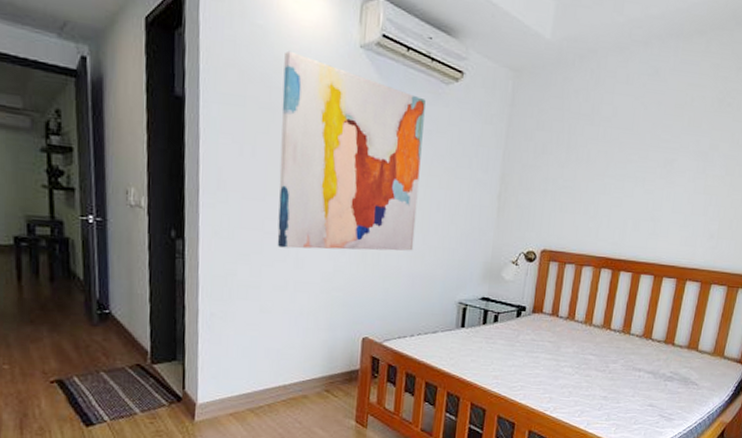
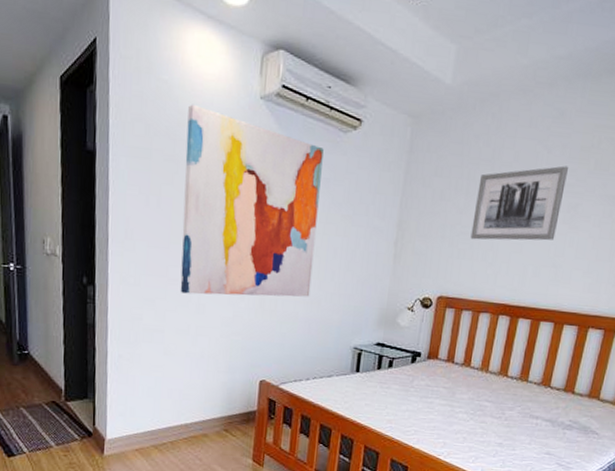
wall art: none [572,122,664,195] -> present [470,166,568,241]

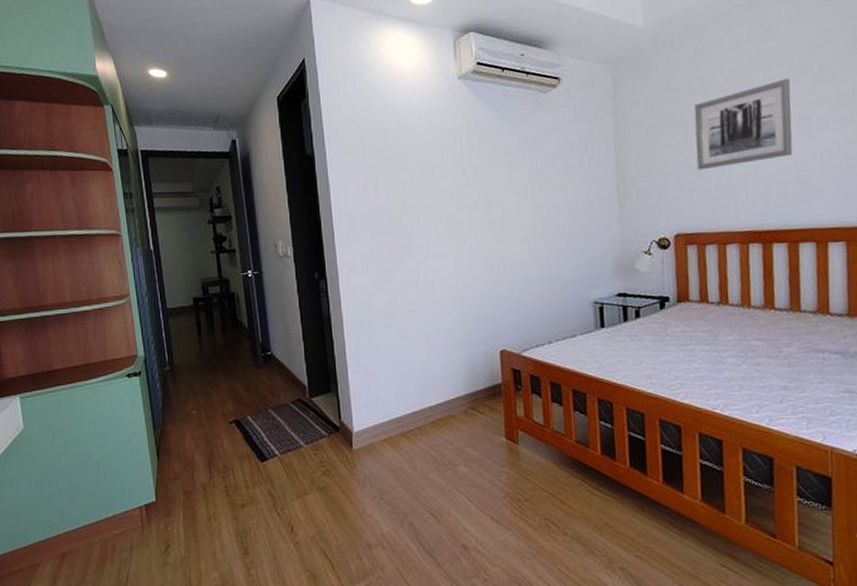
wall art: present [180,104,324,297] -> none [393,96,538,274]

